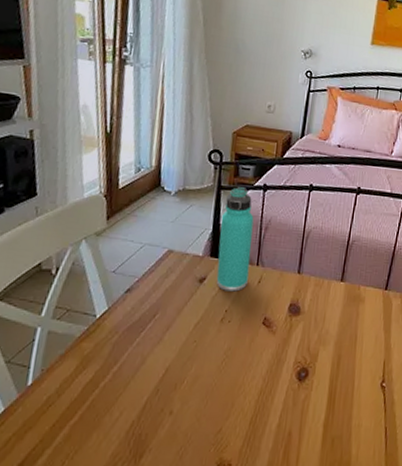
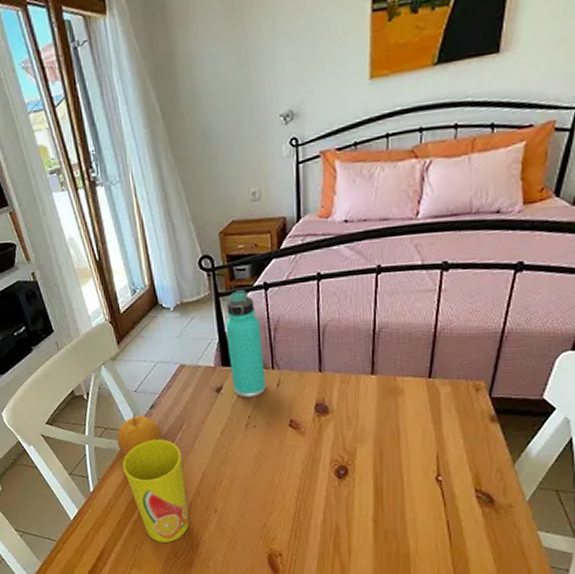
cup: none [75,327,148,451] -> present [122,439,189,542]
fruit: none [77,295,132,345] -> present [116,413,162,456]

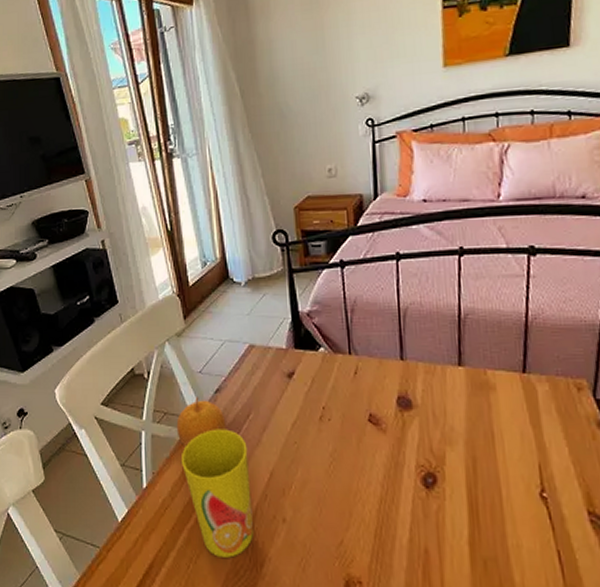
thermos bottle: present [225,289,266,398] -> none [298,266,342,386]

